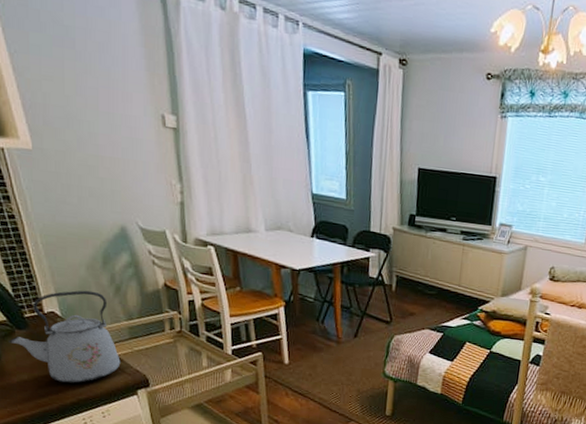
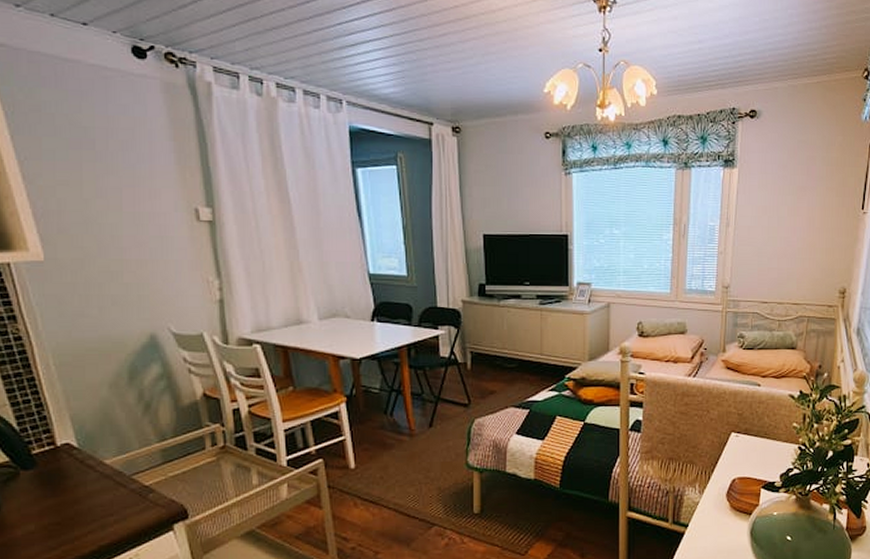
kettle: present [9,290,121,384] -> none [12,413,152,528]

